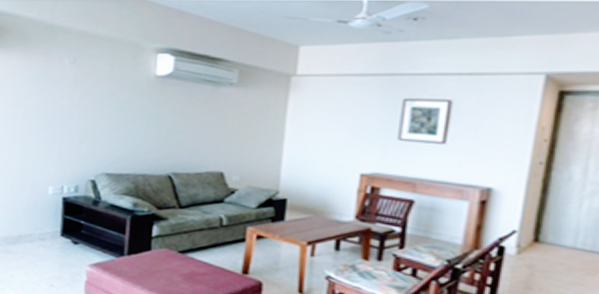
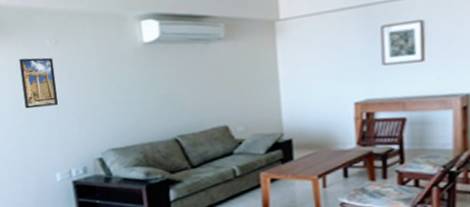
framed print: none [33,71,68,121] -> present [19,57,59,109]

